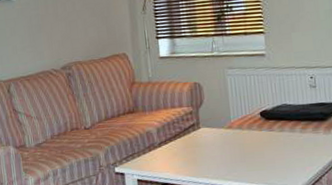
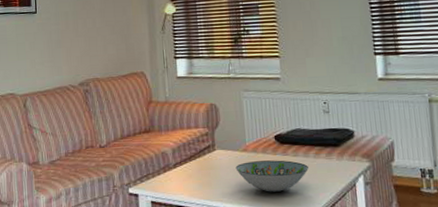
decorative bowl: none [220,136,295,168] -> present [235,160,308,192]

